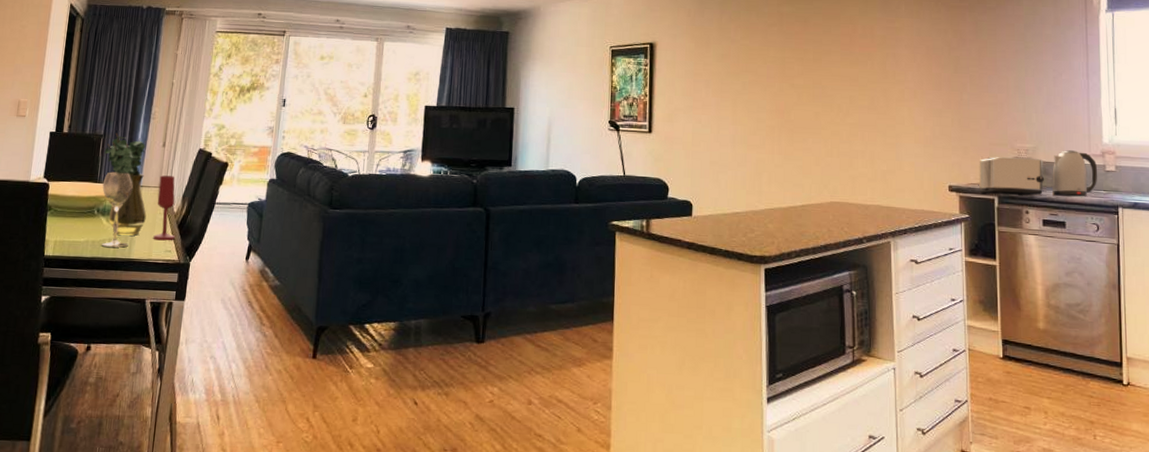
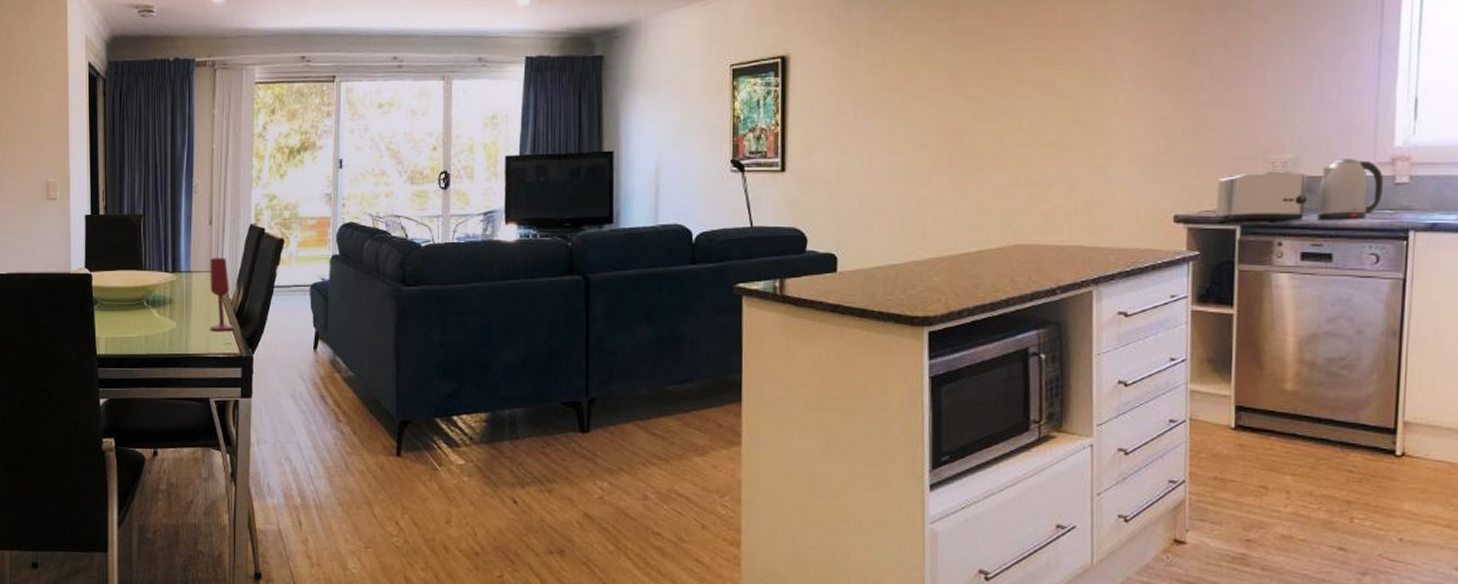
wineglass: present [101,171,133,248] -> none [149,257,184,342]
vase: present [104,133,147,236] -> none [146,211,200,329]

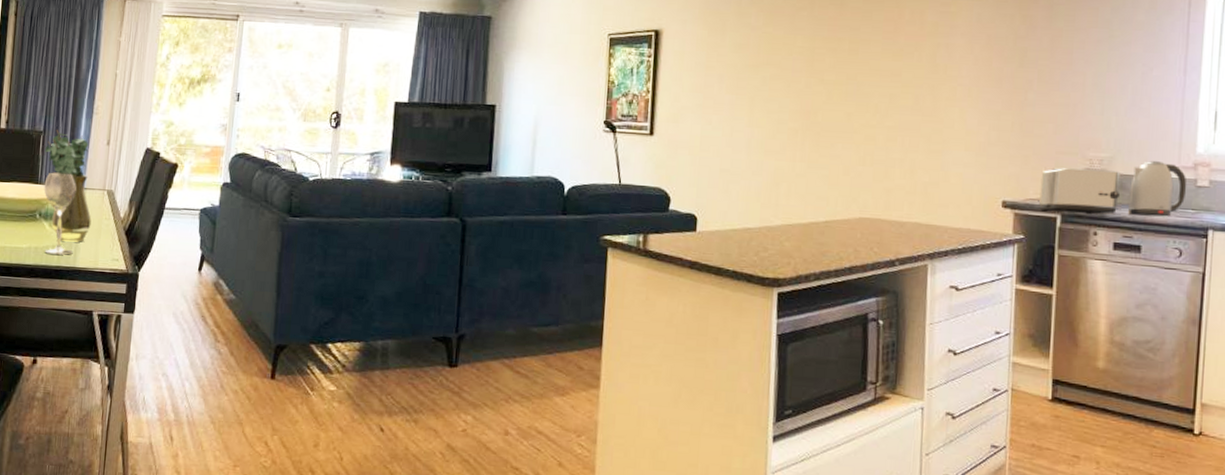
vase: none [146,211,200,329] -> present [44,129,92,243]
wineglass: none [149,257,184,342] -> present [44,172,76,255]
wine glass: present [210,258,235,332] -> none [99,177,123,249]

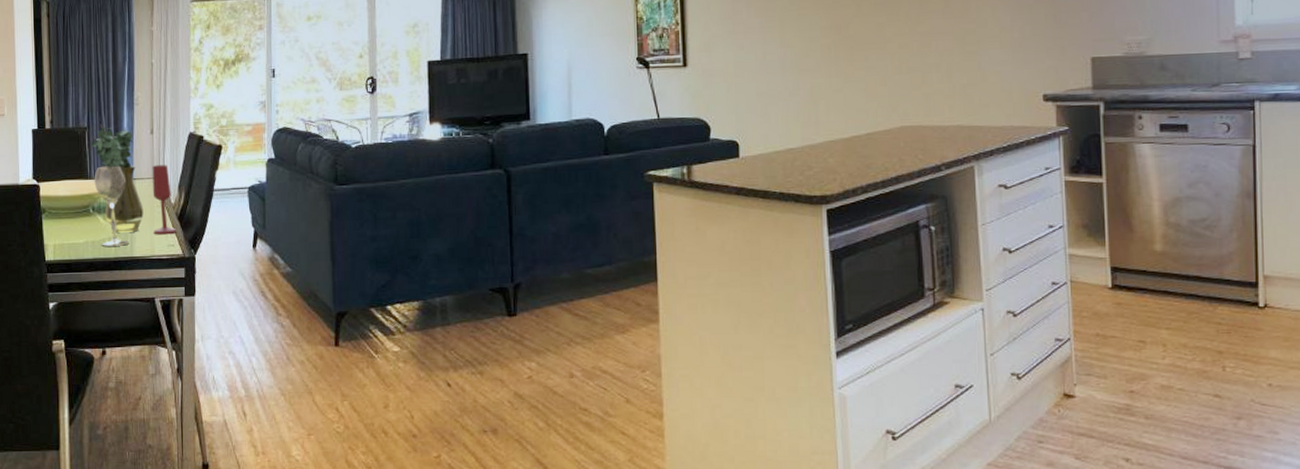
wine glass: none [99,177,123,249] -> present [152,165,177,235]
toaster: present [1039,168,1121,215] -> none [1080,52,1161,101]
kettle: present [1127,161,1187,217] -> none [1170,38,1229,96]

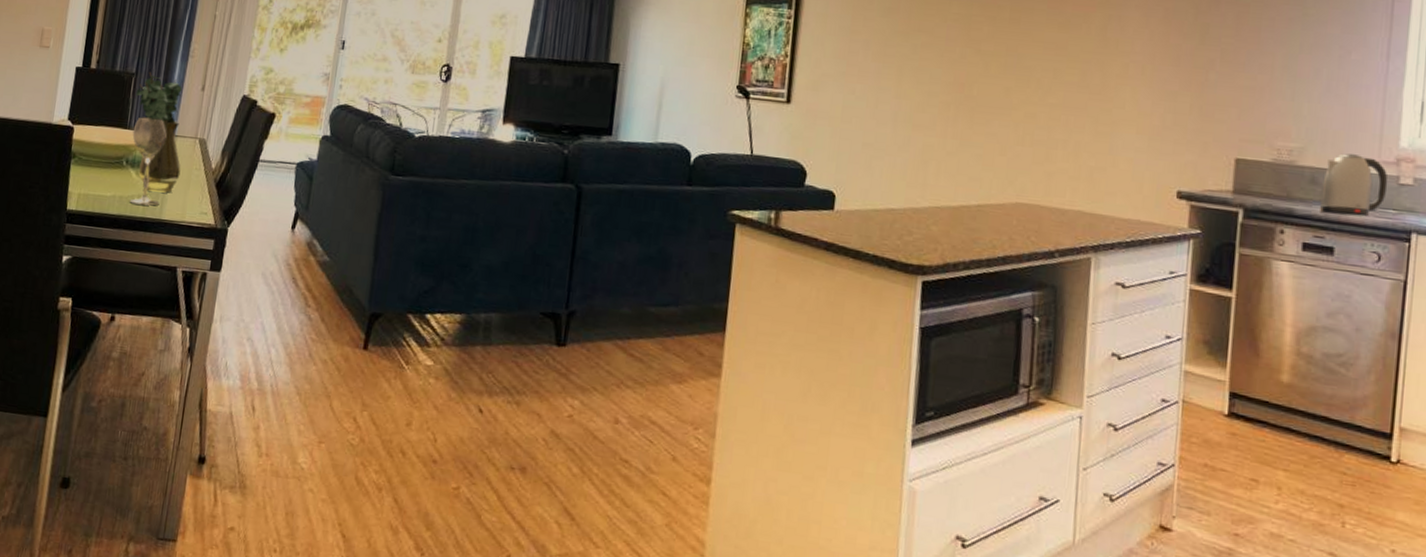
wine glass: present [152,165,177,235] -> none [187,124,215,201]
kettle: none [1170,38,1229,96] -> present [1319,153,1388,217]

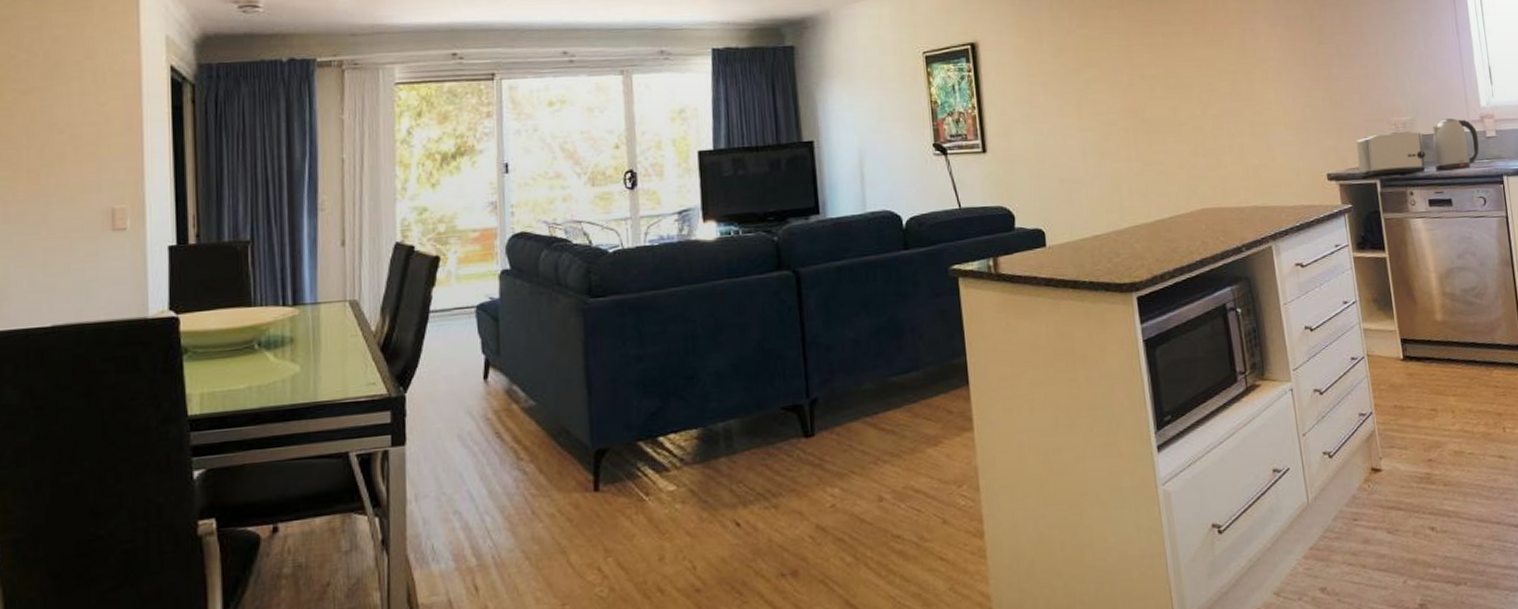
wineglass: present [129,117,167,206] -> none [260,287,312,391]
vase: present [135,71,182,193] -> none [256,235,333,374]
toaster: none [1218,157,1312,211] -> present [1356,132,1426,179]

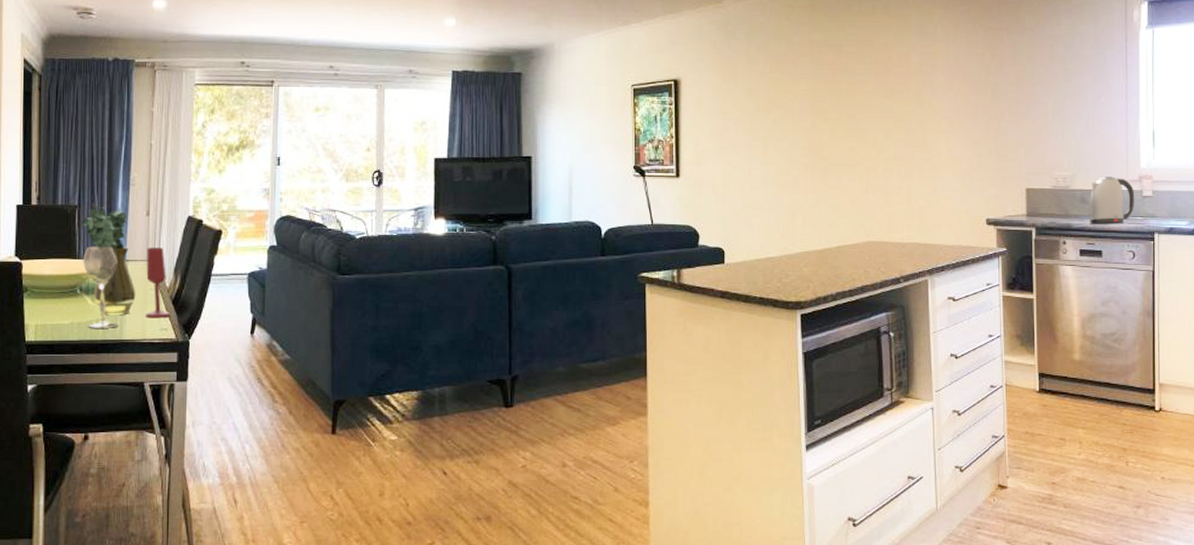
vase: none [256,235,333,374] -> present [81,202,136,316]
wineglass: none [260,287,312,391] -> present [83,246,119,328]
wine glass: none [343,283,380,372] -> present [146,247,171,318]
toaster: present [1356,132,1426,179] -> none [1017,187,1081,226]

